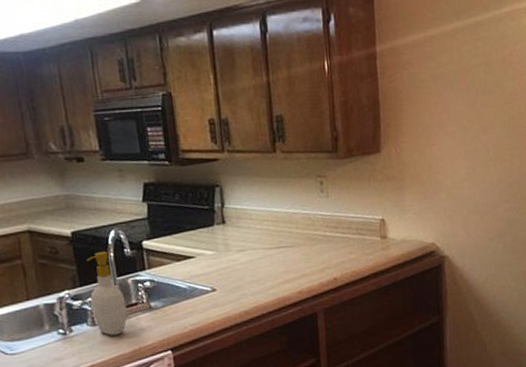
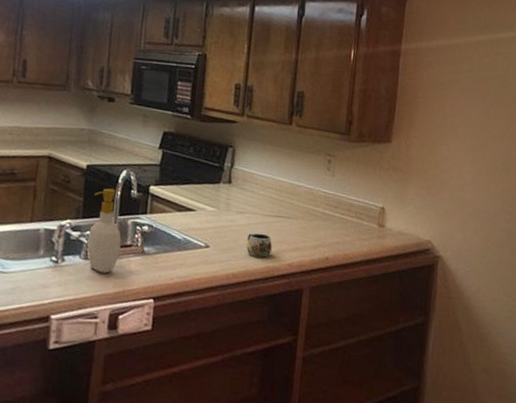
mug: none [252,267,280,291] -> present [246,233,273,258]

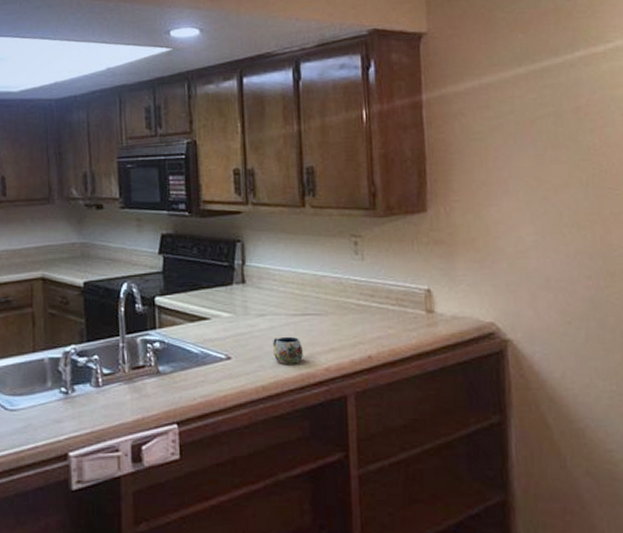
soap bottle: present [87,188,121,273] -> none [96,305,133,400]

